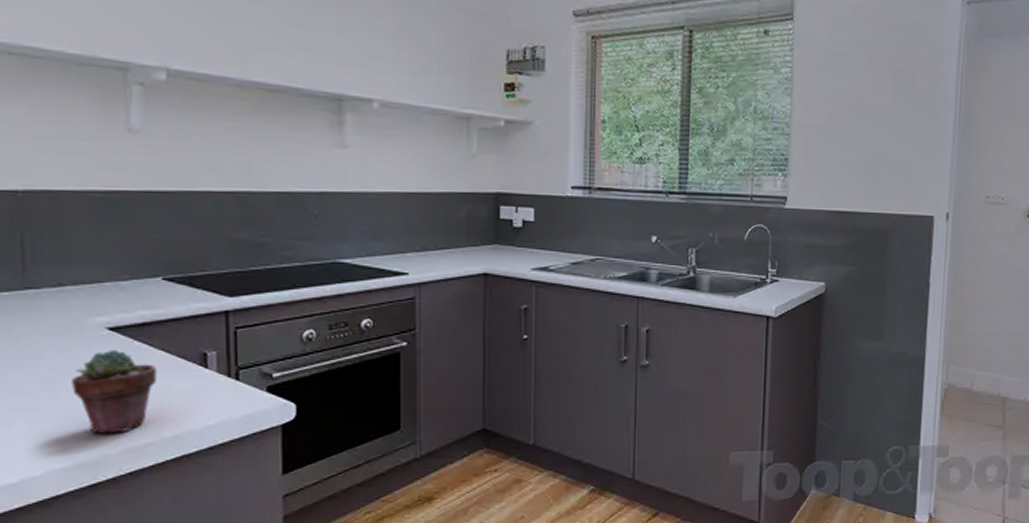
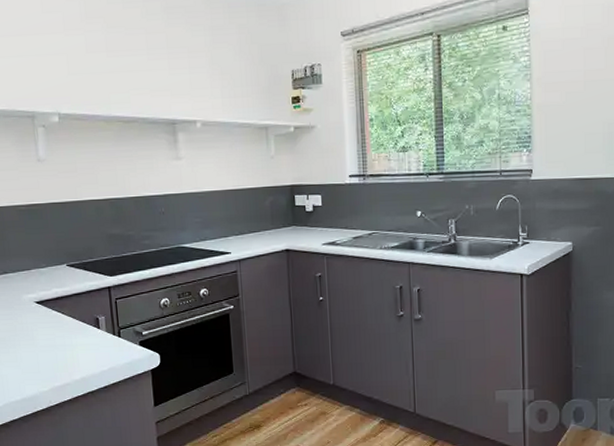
potted succulent: present [72,349,157,434] -> none [16,317,69,377]

